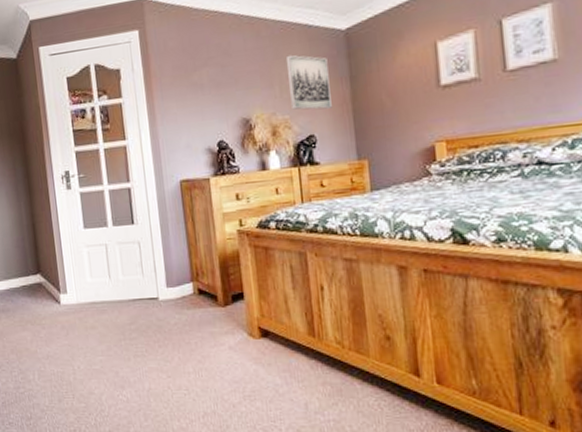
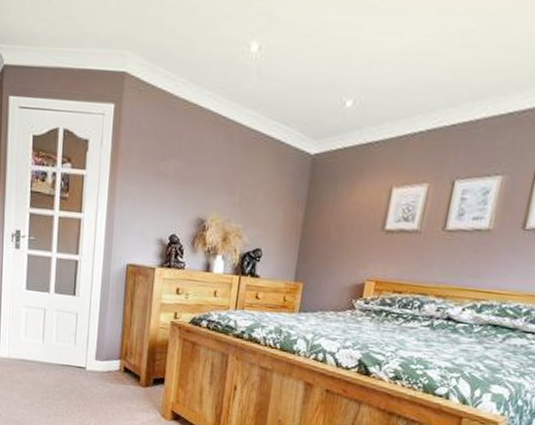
wall art: present [285,54,332,110] -> none [246,166,290,228]

